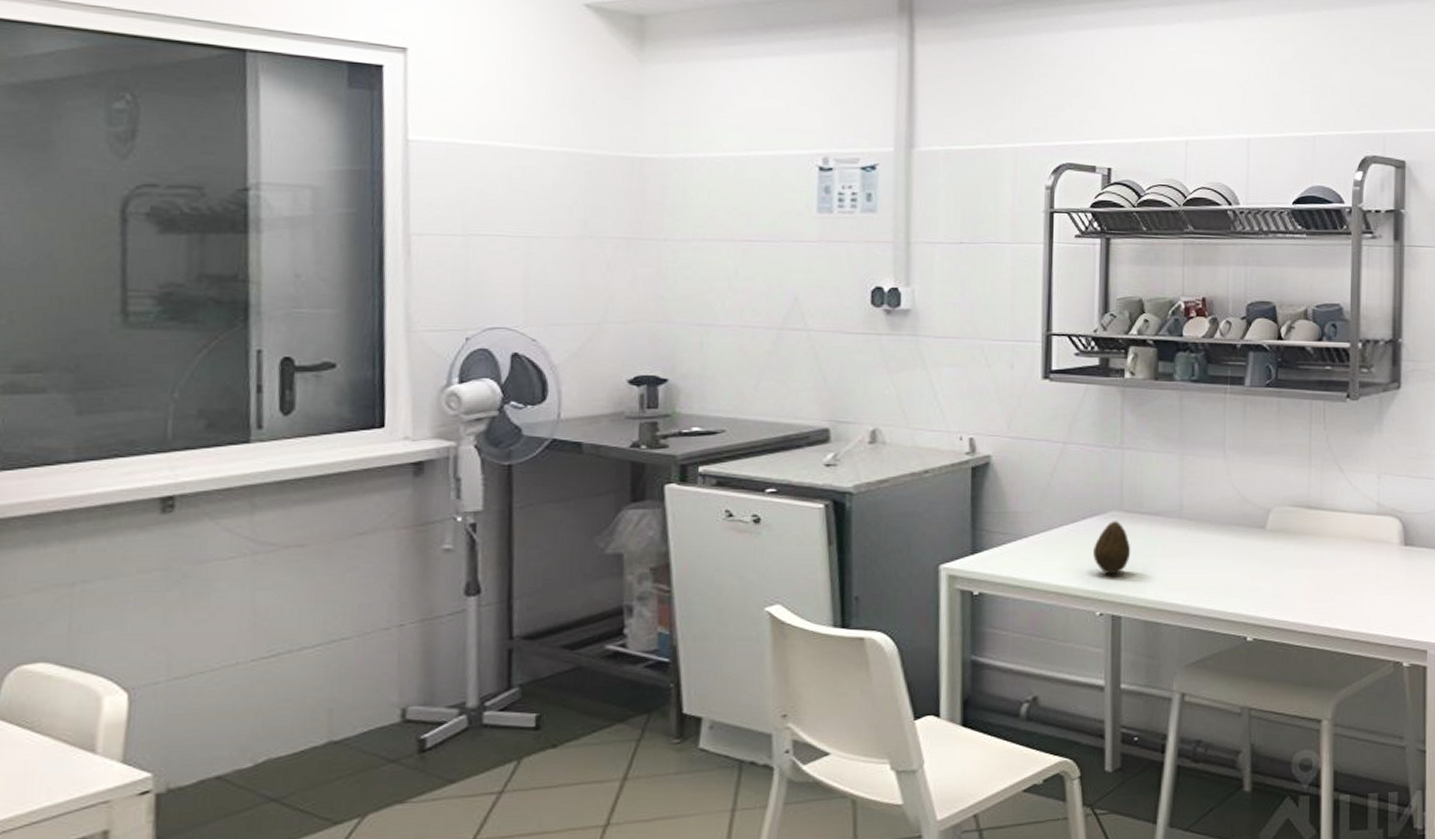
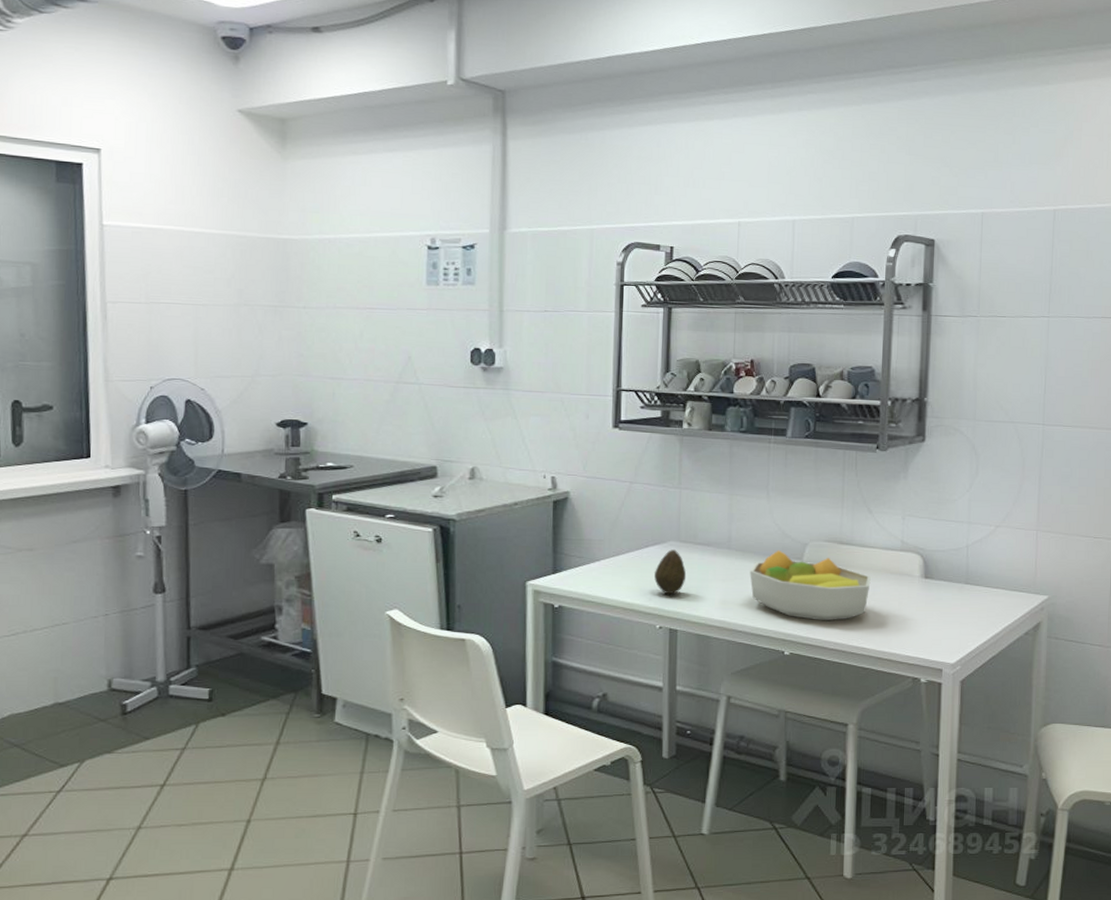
fruit bowl: none [1205,517,1345,600] -> present [750,550,872,621]

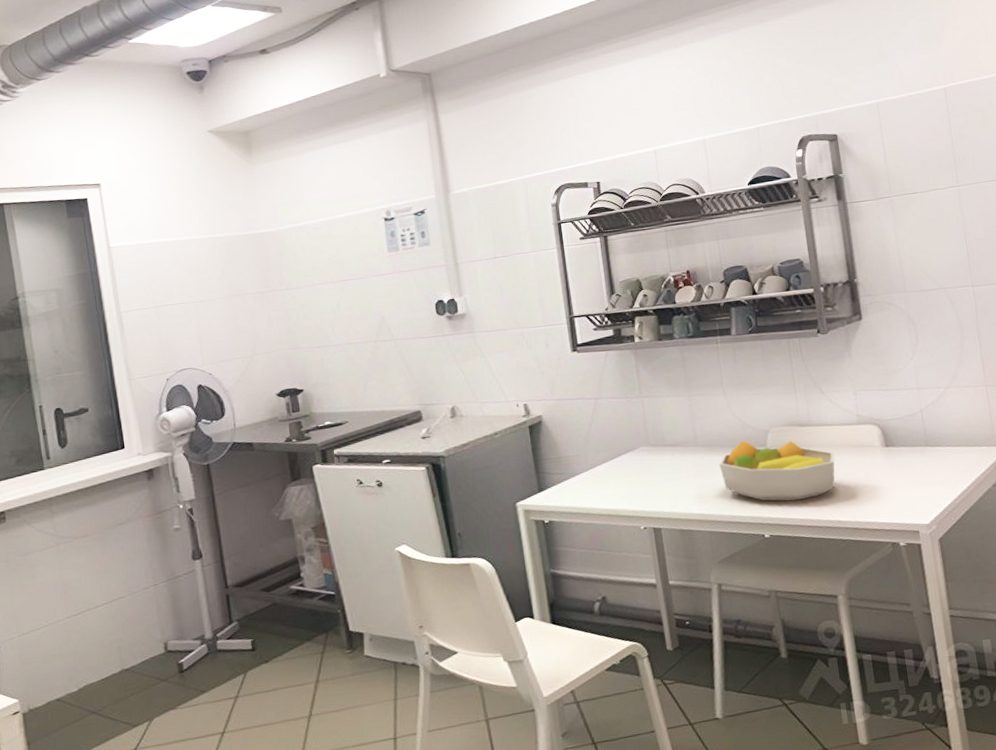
fruit: present [654,549,687,595] -> none [631,454,661,497]

